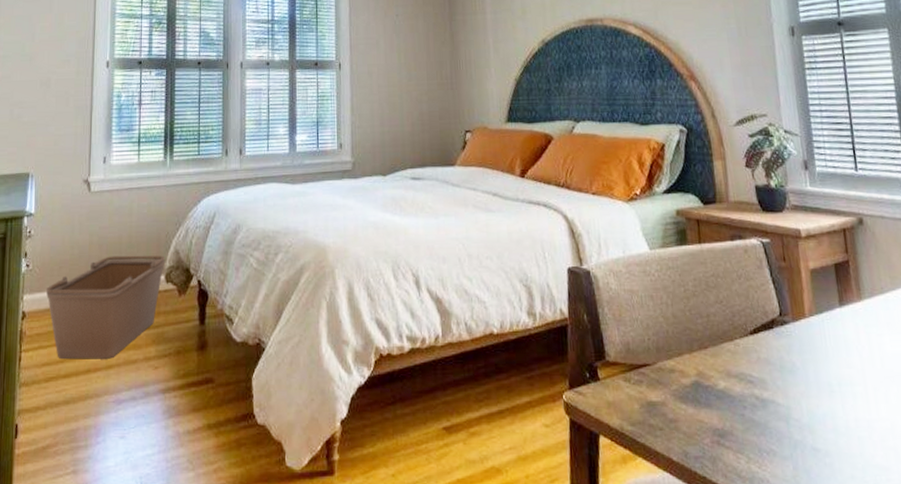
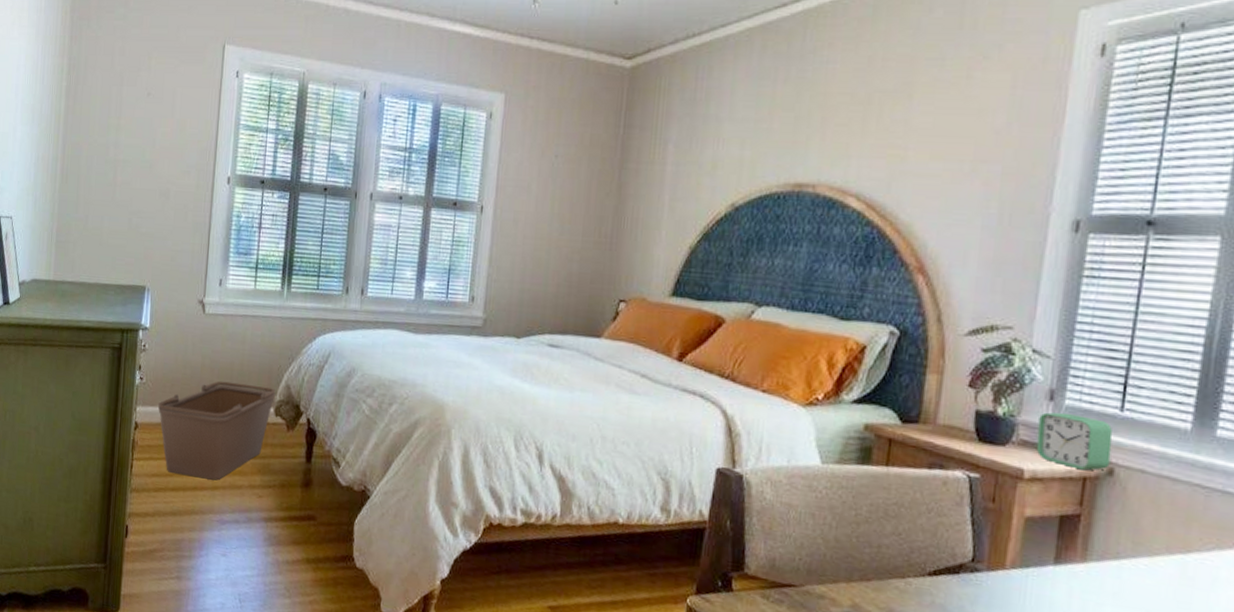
alarm clock: none [801,178,859,223] -> present [1036,412,1113,471]

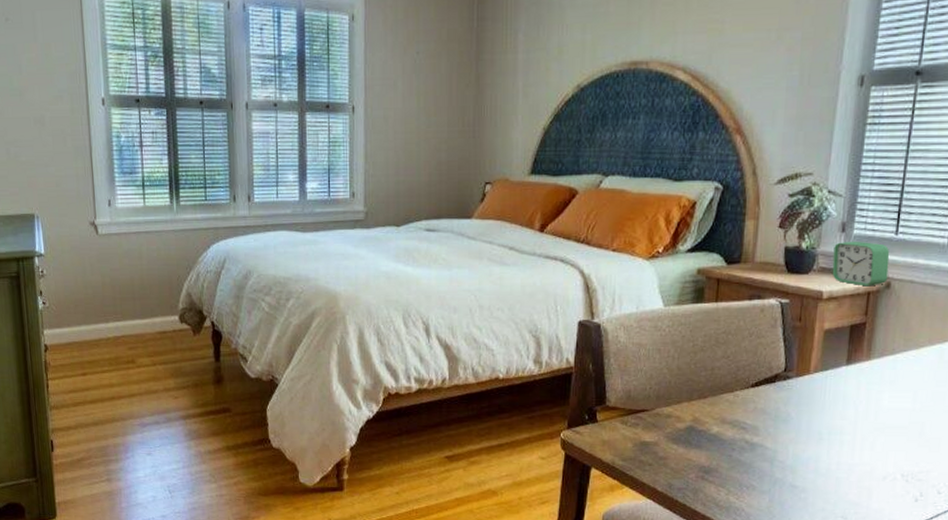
bicycle basket: present [158,381,276,481] -> none [65,296,179,389]

